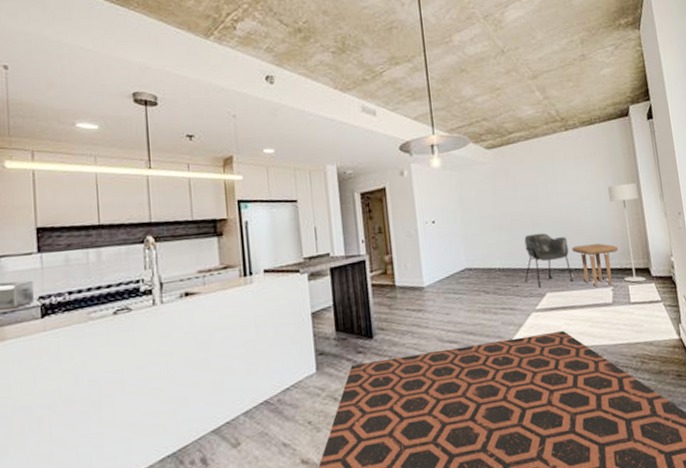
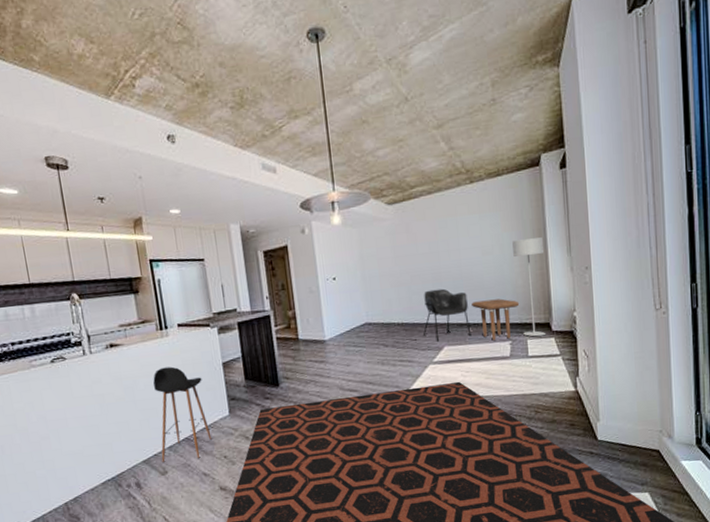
bar stool: none [231,317,295,433] -> present [153,366,212,463]

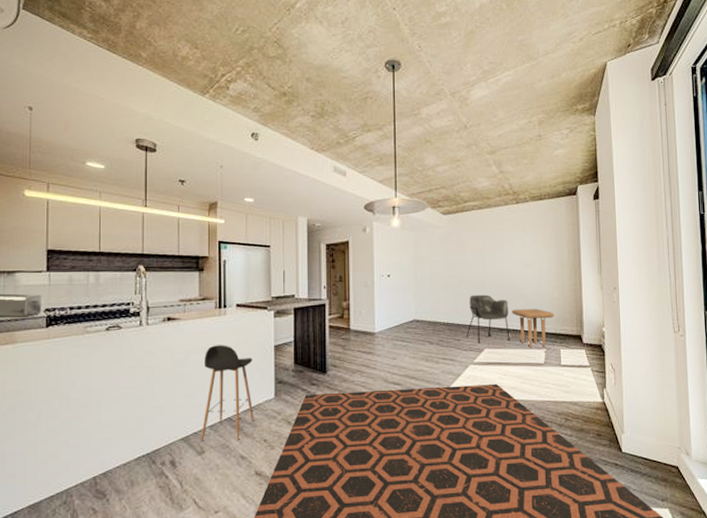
floor lamp: present [512,237,547,337] -> none [551,257,578,347]

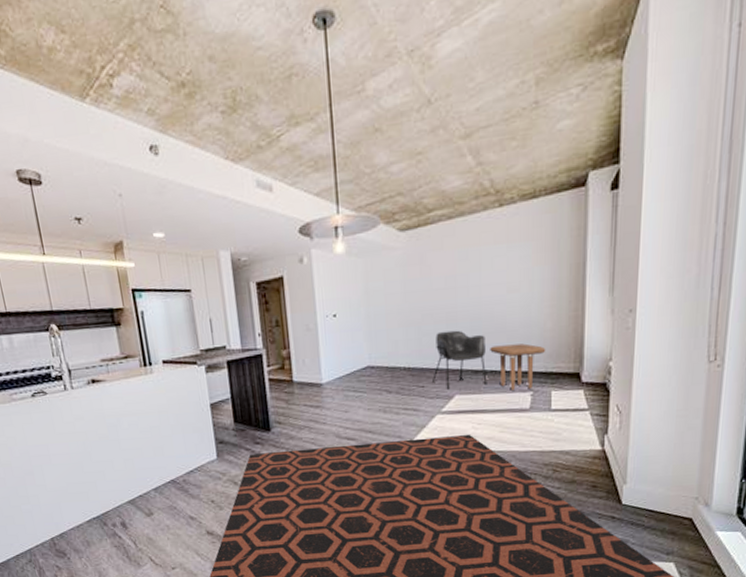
bar stool: present [201,345,254,442] -> none [137,405,199,505]

